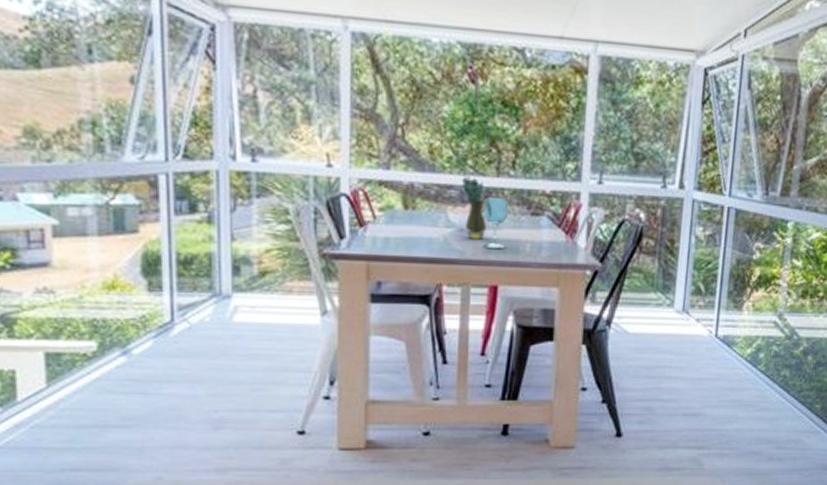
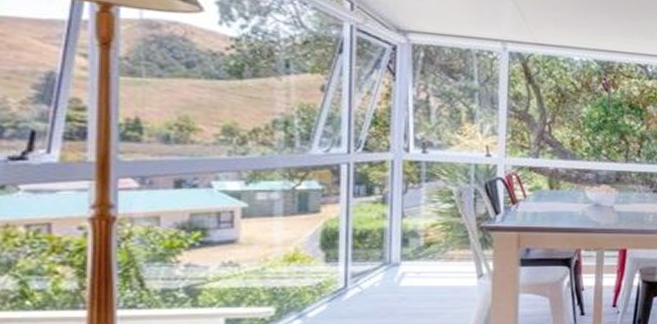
vase: present [461,173,488,240] -> none [596,161,618,212]
wine glass: present [482,197,510,250] -> none [613,179,636,220]

